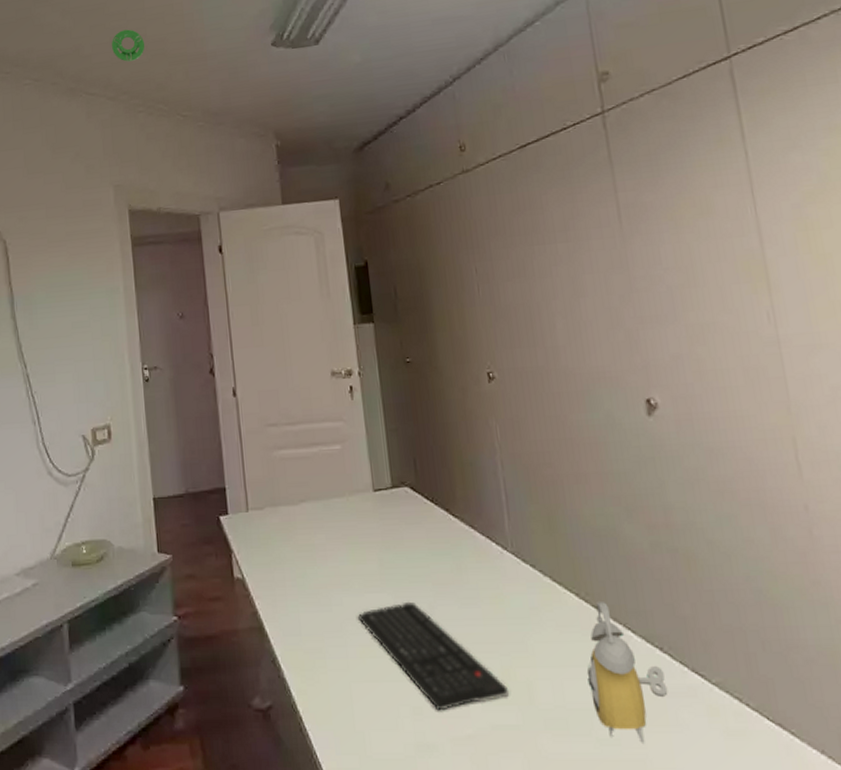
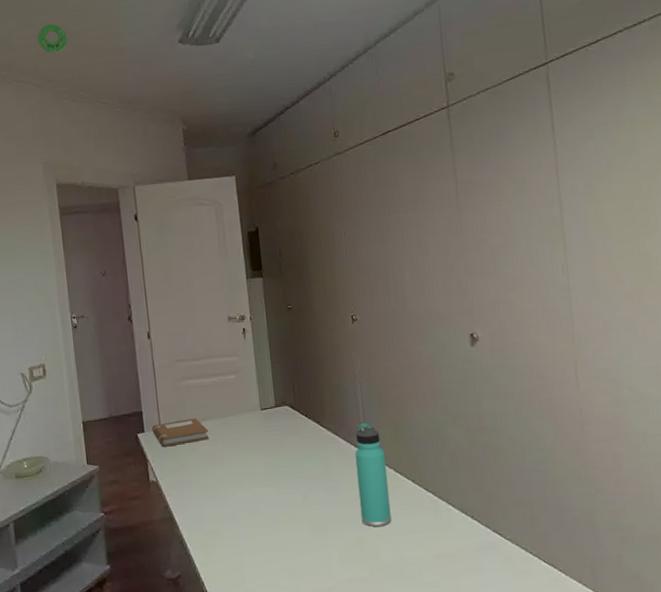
notebook: none [238,498,309,535] -> present [152,417,210,447]
keyboard: present [358,601,509,711] -> none [248,492,361,571]
thermos bottle: none [497,512,549,655] -> present [355,422,392,527]
alarm clock: present [586,602,668,743] -> none [418,485,476,584]

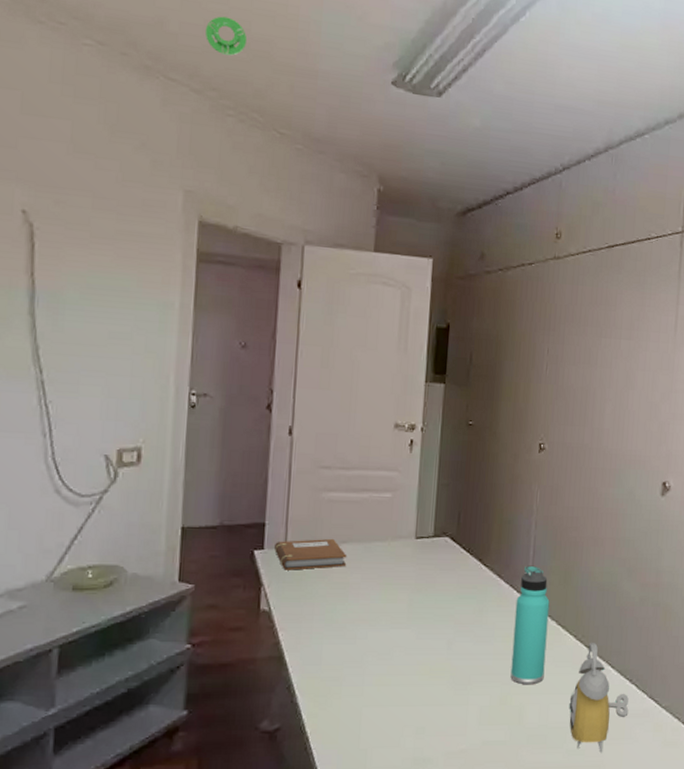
alarm clock: none [418,485,476,584] -> present [569,643,629,753]

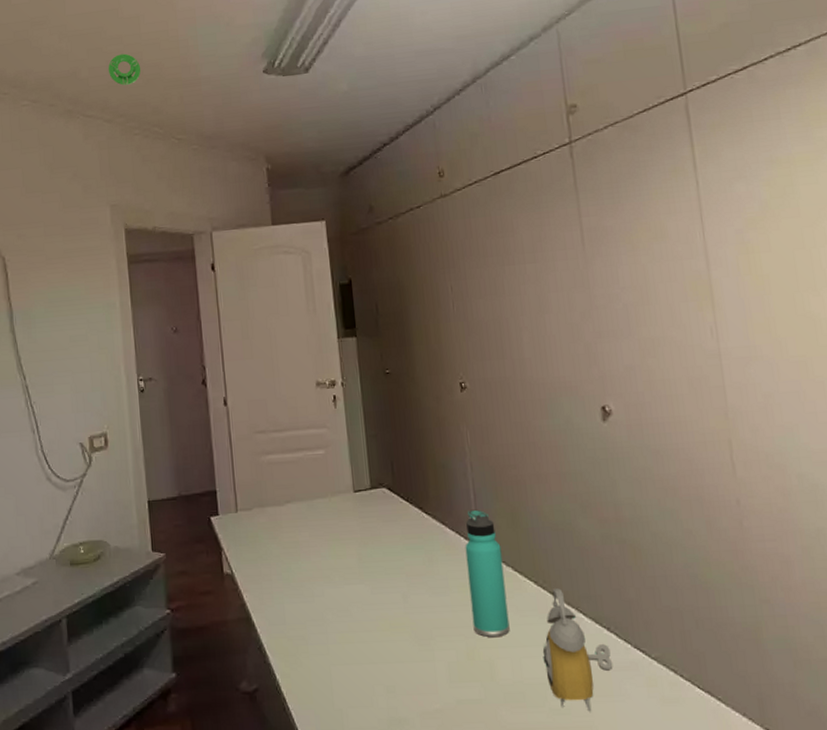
notebook: present [274,538,347,570] -> none [227,499,294,534]

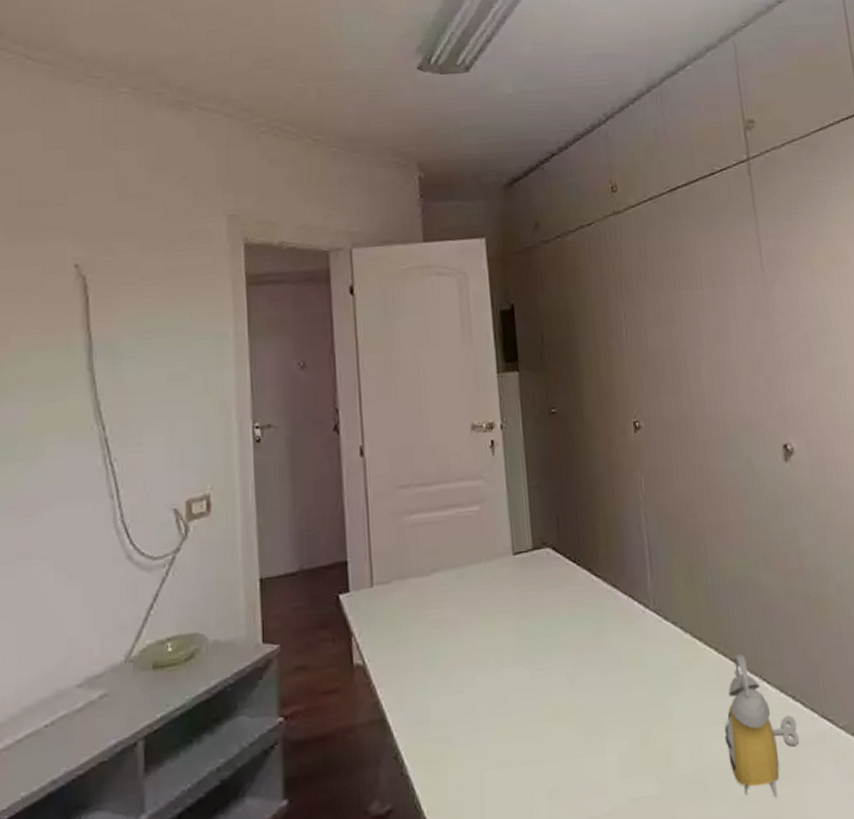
smoke detector: present [108,53,141,85] -> none [232,38,271,75]
thermos bottle: present [465,509,510,637] -> none [639,567,689,719]

